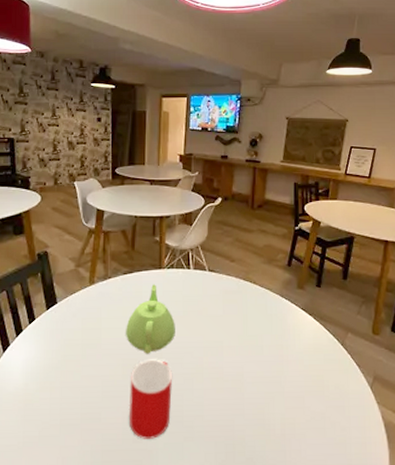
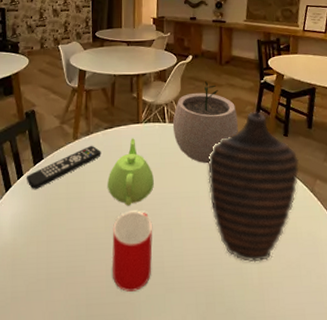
remote control: none [38,290,120,335] -> present [26,145,101,190]
plant pot: none [197,225,268,313] -> present [172,80,238,164]
decorative vase: none [233,260,332,414] -> present [208,112,300,263]

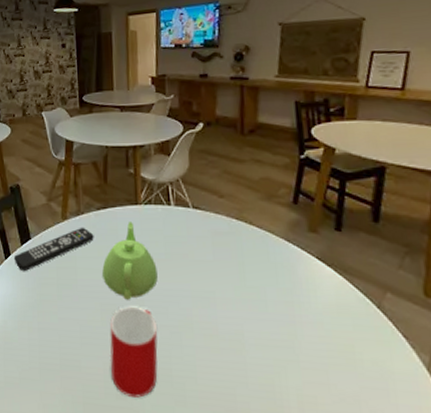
plant pot: present [172,80,238,164] -> none [179,154,268,259]
decorative vase: present [208,112,300,263] -> none [227,197,360,389]

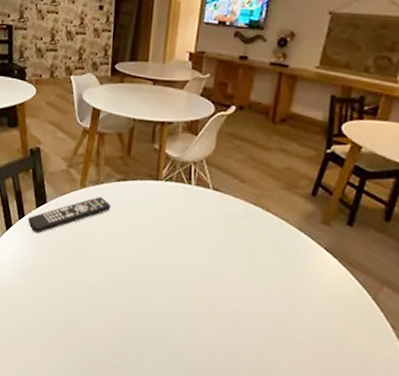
teapot: present [102,222,158,300] -> none [115,196,170,270]
cup: present [109,306,158,398] -> none [113,276,163,359]

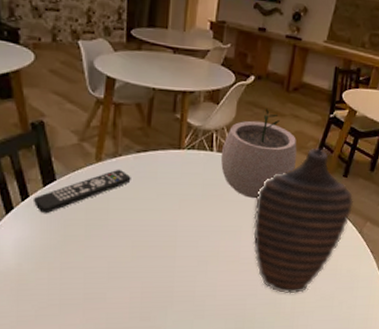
plant pot: none [199,140,286,241] -> present [220,108,297,199]
decorative vase: none [235,188,364,364] -> present [253,148,354,294]

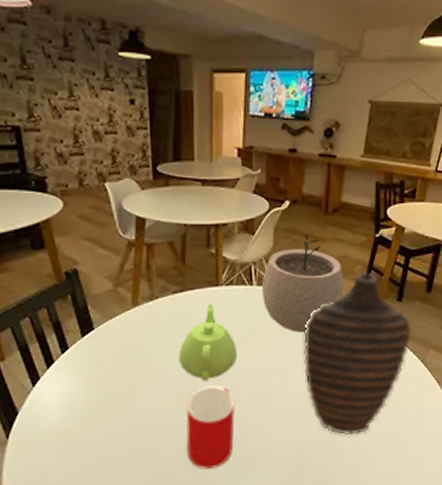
remote control: present [32,169,131,214] -> none [72,312,170,366]
teapot: none [137,165,193,236] -> present [179,304,237,381]
cup: none [137,242,187,317] -> present [186,386,235,469]

